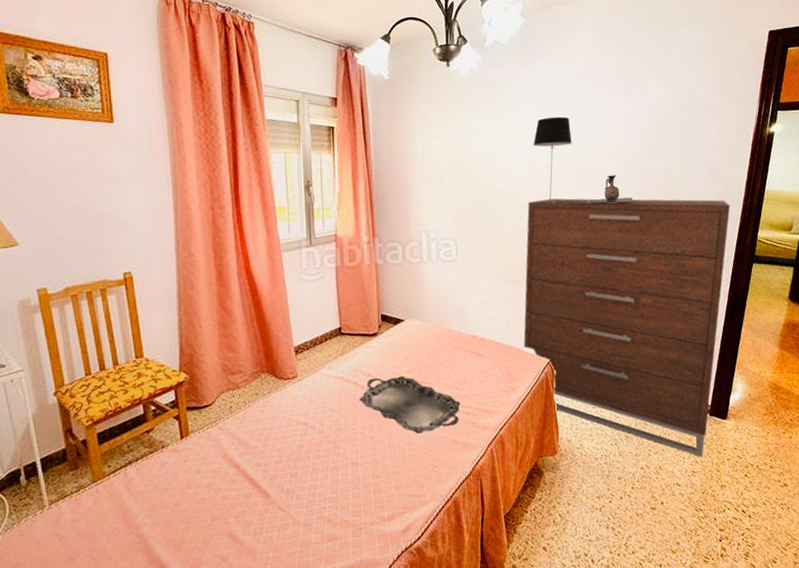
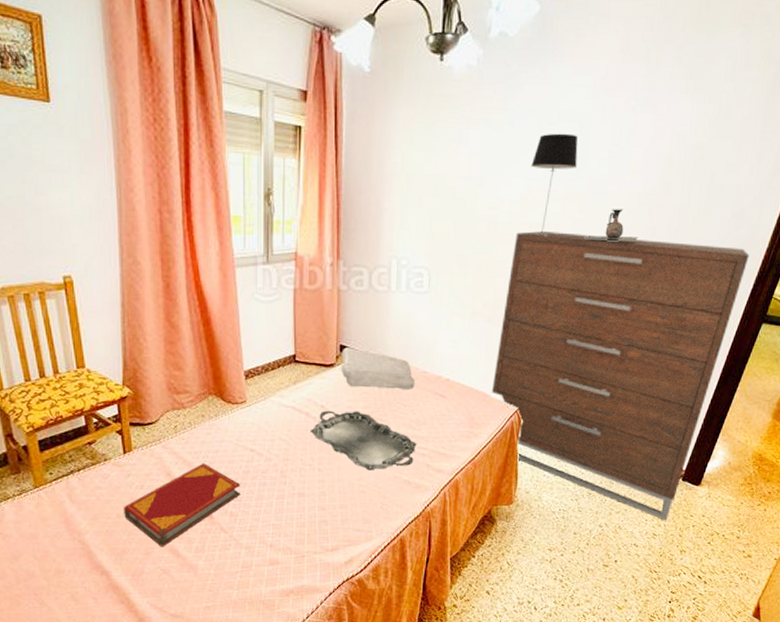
hardback book: none [181,441,296,533] -> present [124,463,240,547]
soap bar: none [383,316,453,354] -> present [341,348,415,389]

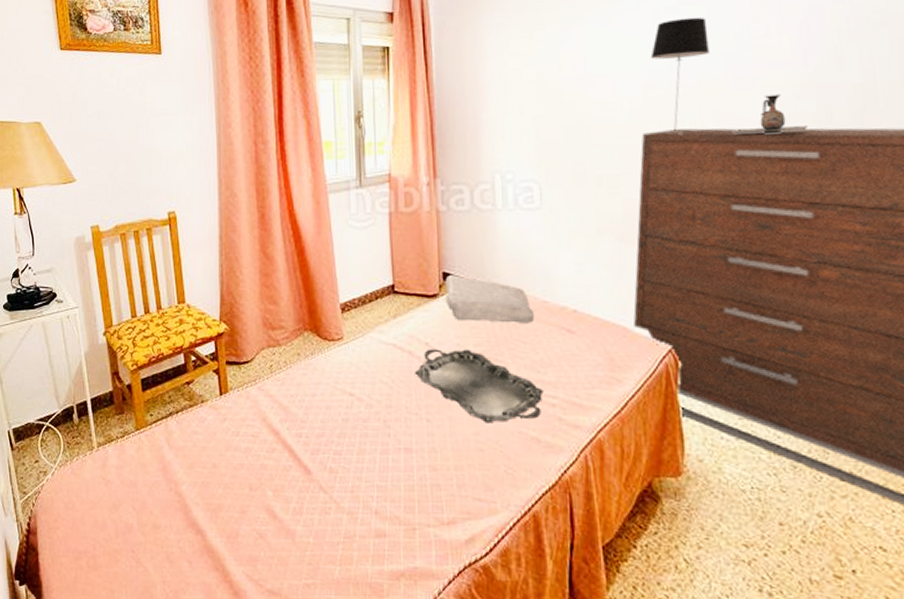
hardback book: present [124,463,240,547] -> none [220,408,340,506]

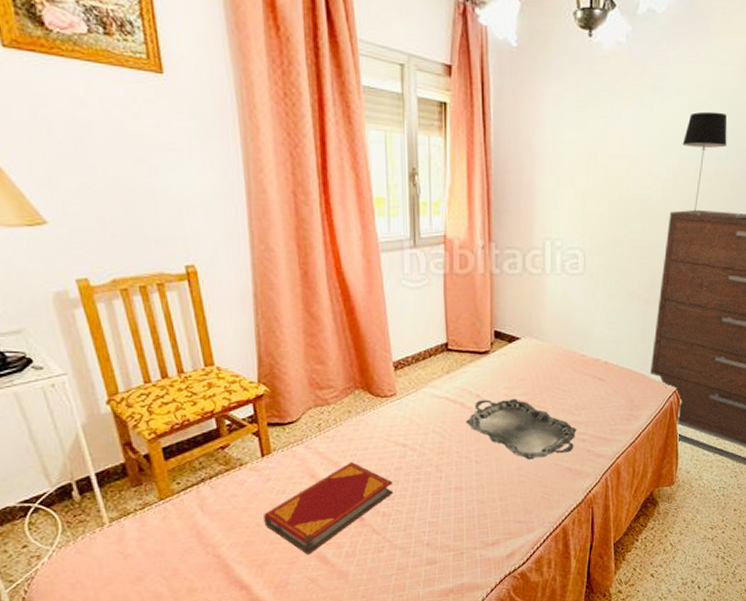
hardback book: none [220,408,340,506] -> present [264,462,393,555]
soap bar: present [445,275,535,323] -> none [496,333,573,375]

